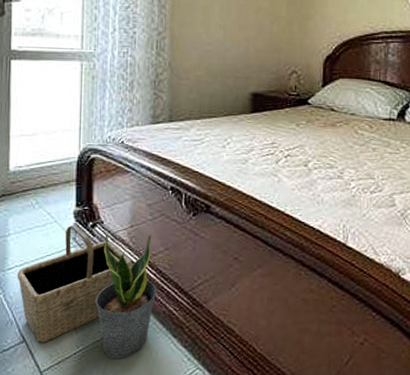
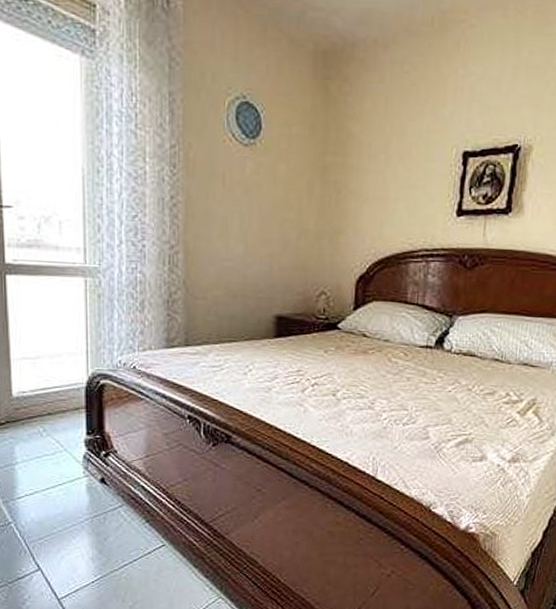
basket: present [17,224,132,343] -> none [27,453,148,571]
potted plant: present [95,233,157,359] -> none [112,463,176,588]

